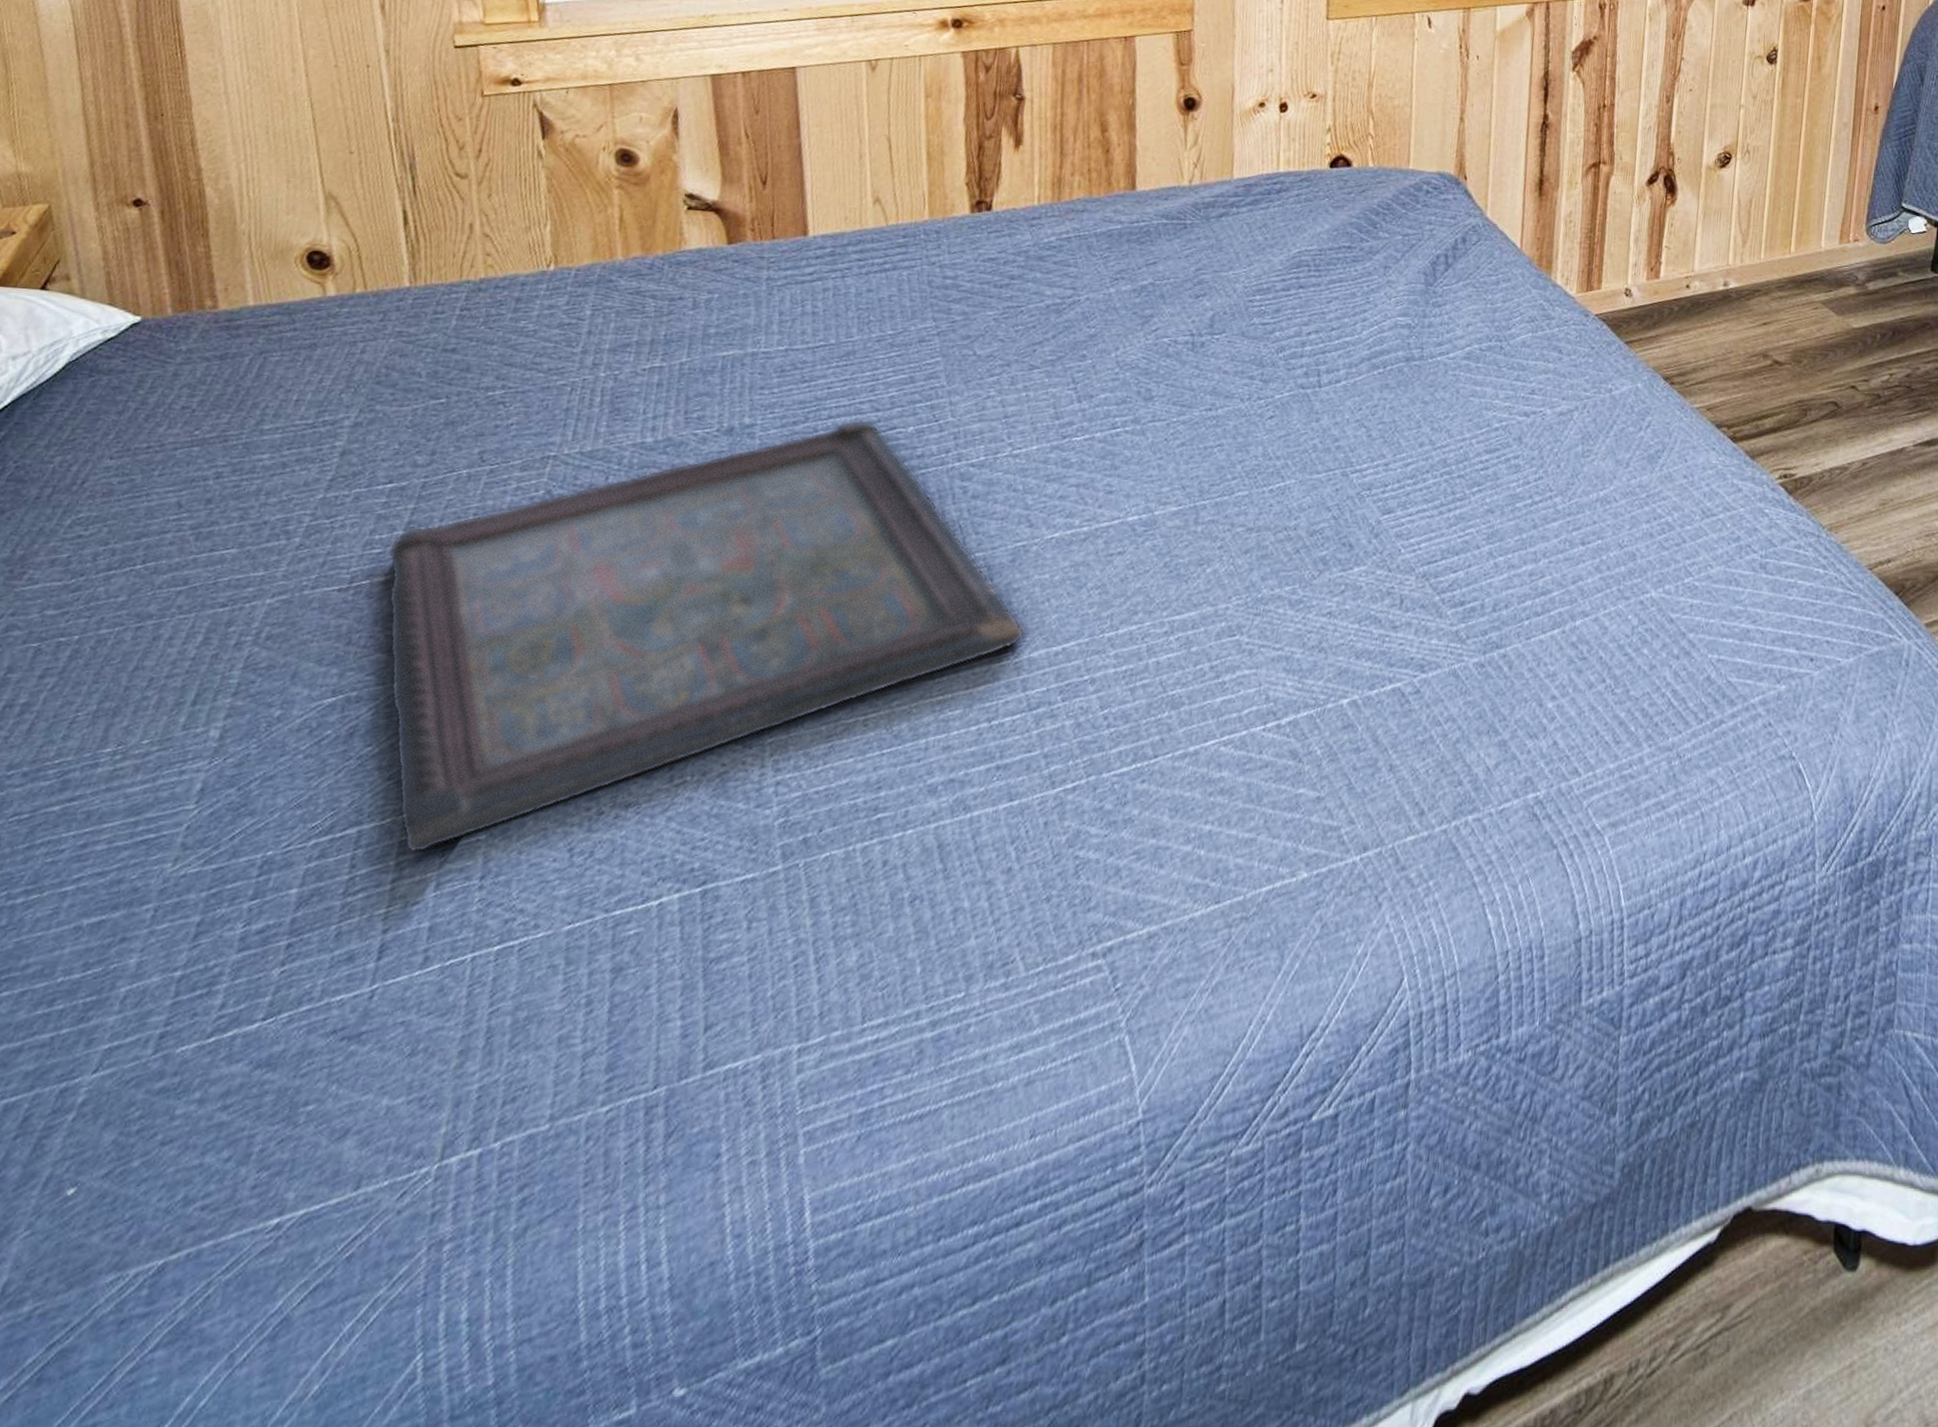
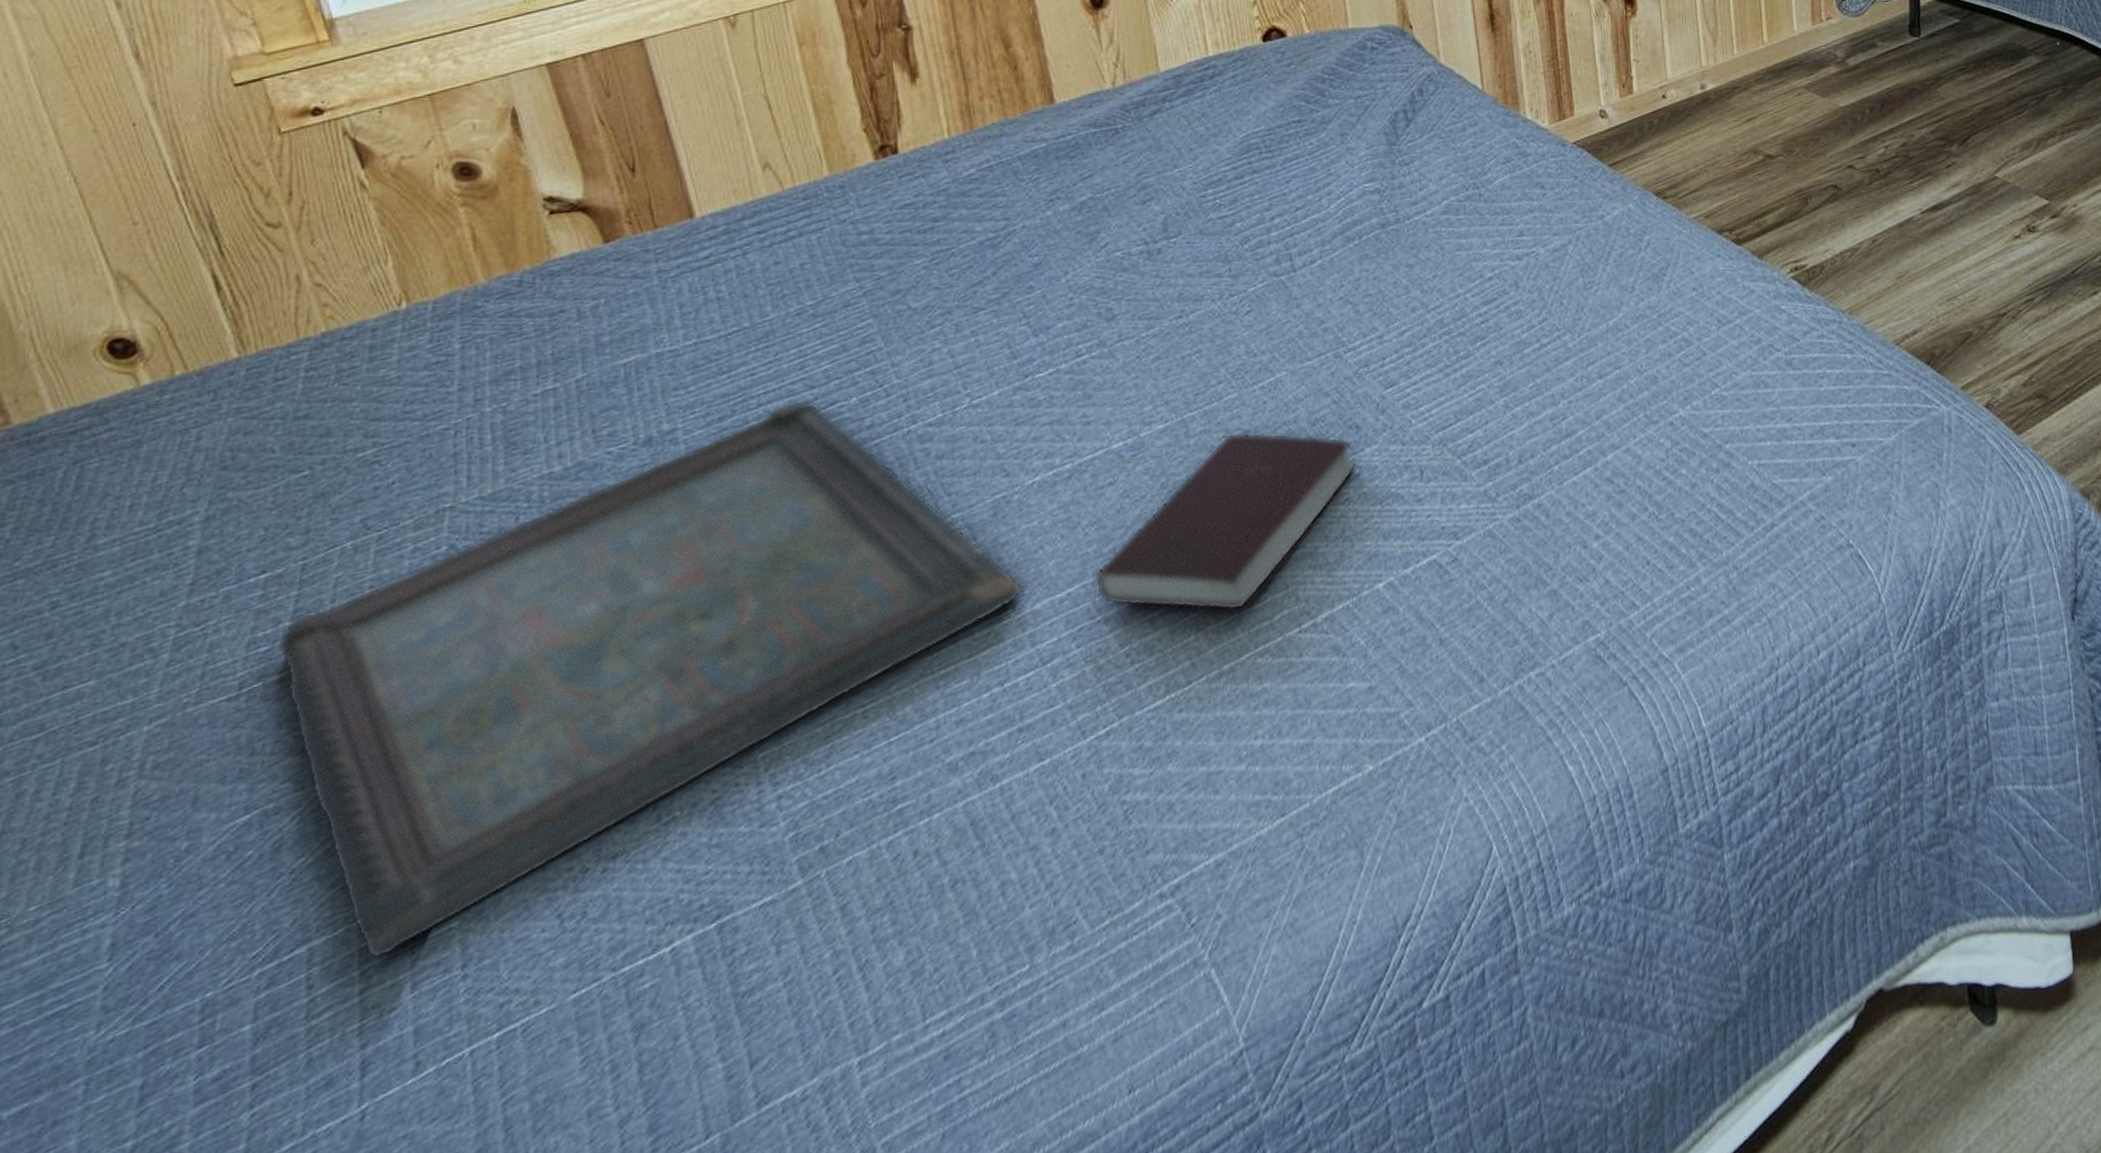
book: none [1089,528,1344,697] -> present [1094,431,1358,611]

